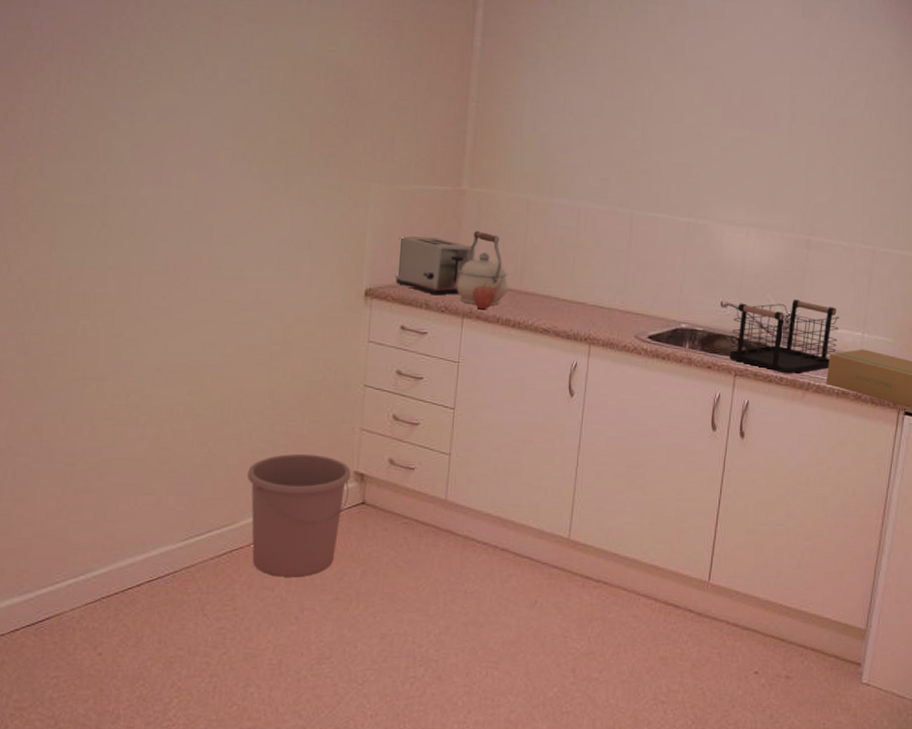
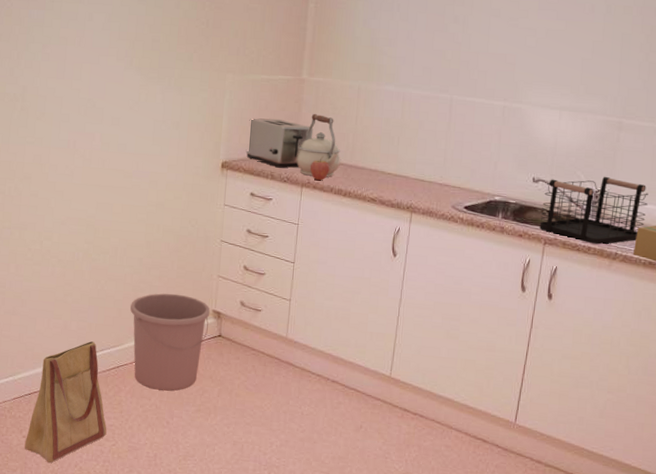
shopping bag: none [99,521,216,685] -> present [24,341,107,463]

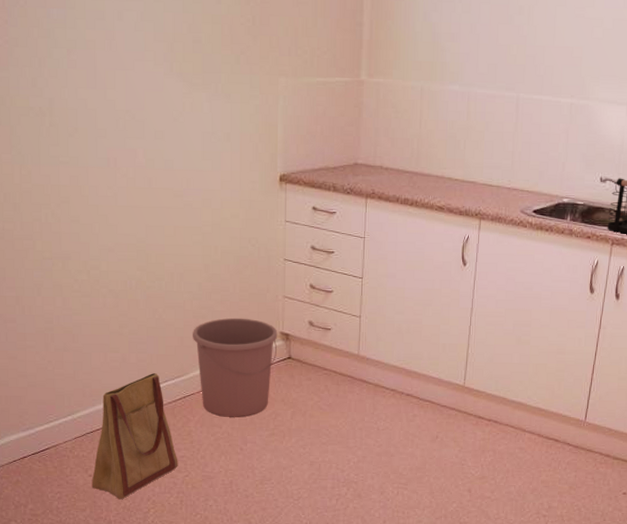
toaster: present [245,118,314,168] -> none [305,126,376,179]
kettle: present [296,113,341,177] -> none [358,118,406,186]
fruit: present [309,156,330,181] -> none [373,164,395,191]

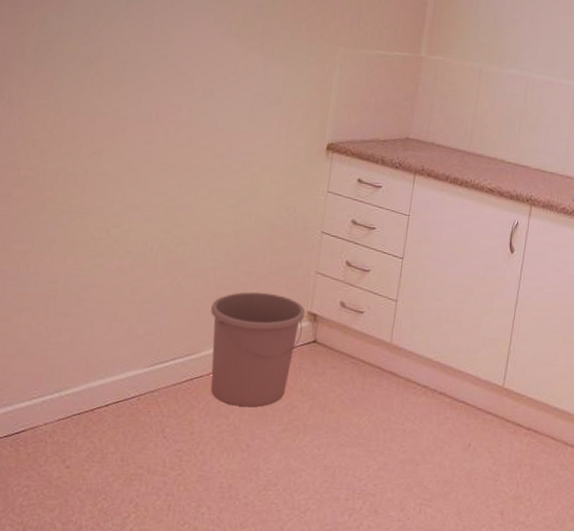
shopping bag: present [91,373,178,499] -> none [66,349,173,499]

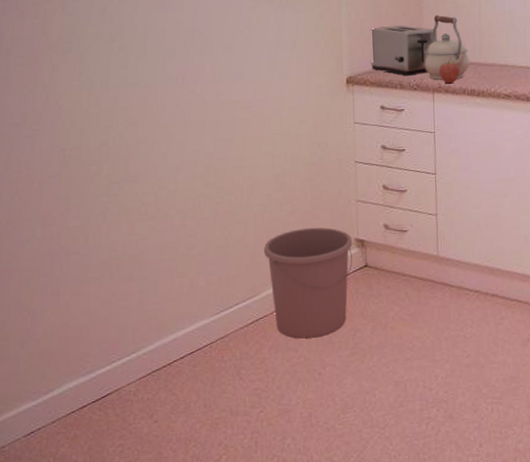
toaster: none [354,97,430,153] -> present [370,25,438,76]
kettle: none [409,94,459,165] -> present [423,14,469,80]
fruit: none [424,141,446,168] -> present [439,57,459,84]

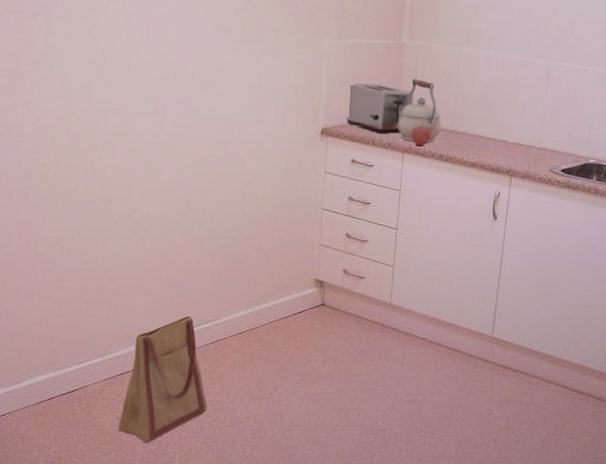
shopping bag: none [157,296,252,447] -> present [118,316,207,443]
bucket: present [264,227,353,339] -> none [229,264,313,363]

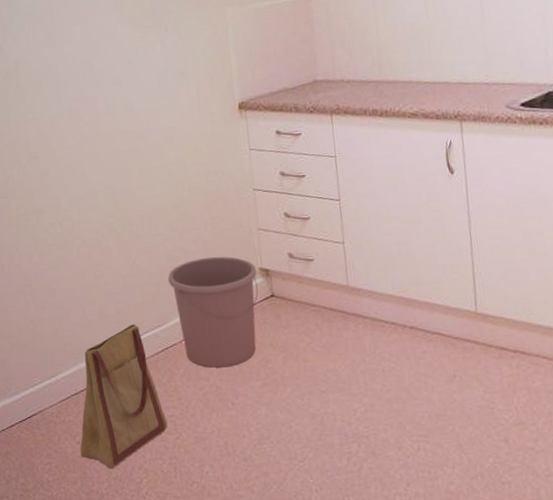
bucket: none [229,264,313,363] -> present [168,256,258,368]
toaster: present [346,83,414,134] -> none [259,45,333,99]
kettle: present [397,78,442,143] -> none [318,31,369,101]
fruit: present [411,121,431,147] -> none [335,76,359,105]

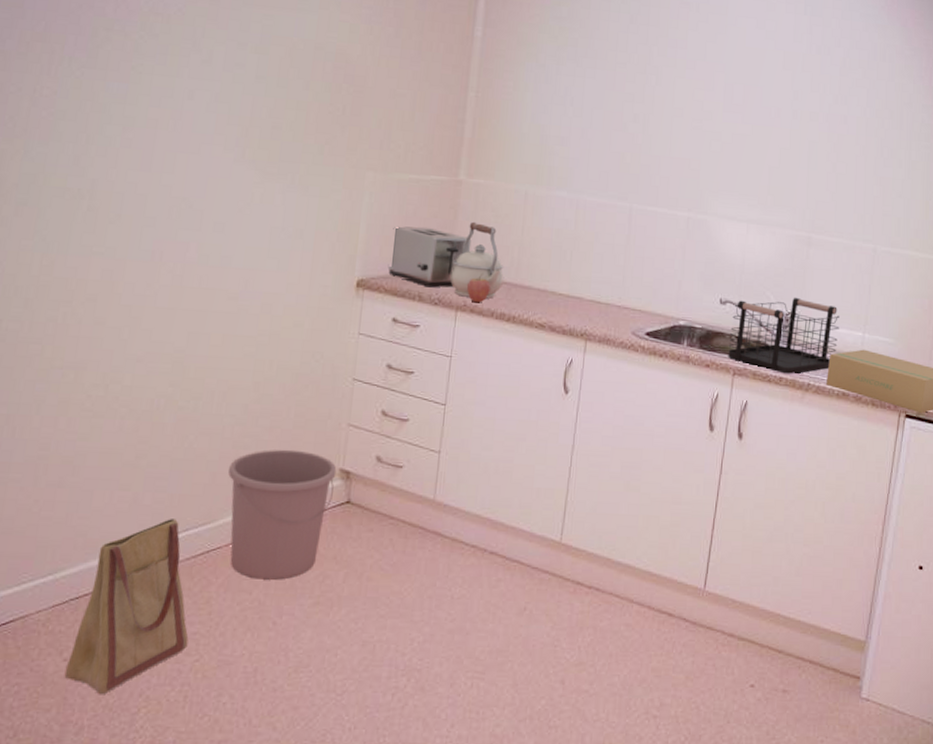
toaster: none [259,45,333,99] -> present [387,226,472,288]
kettle: none [318,31,369,101] -> present [449,221,504,299]
fruit: none [335,76,359,105] -> present [466,273,491,303]

